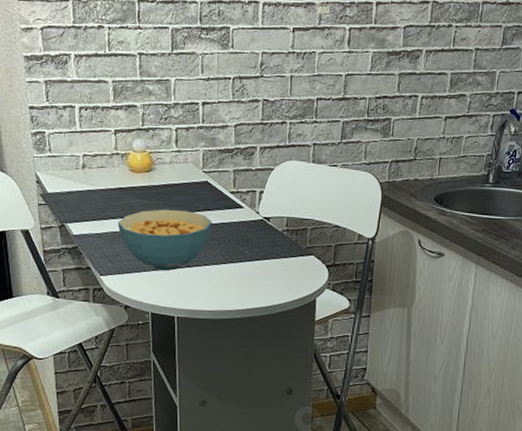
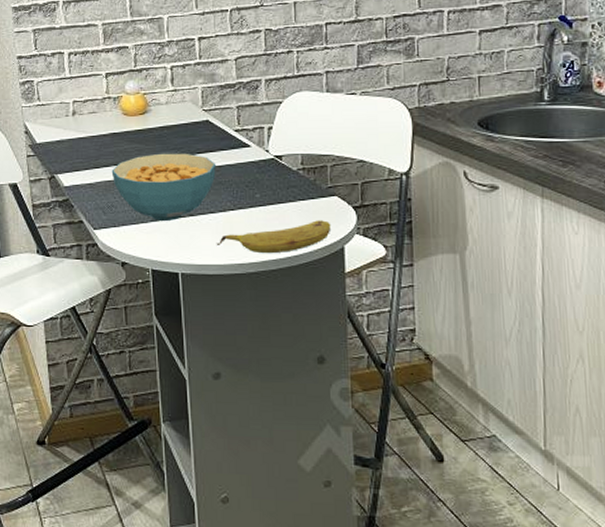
fruit: none [208,275,307,303] -> present [216,220,332,254]

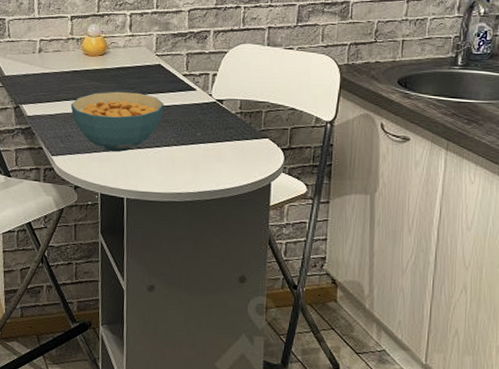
fruit: present [216,220,332,254] -> none [159,159,261,186]

